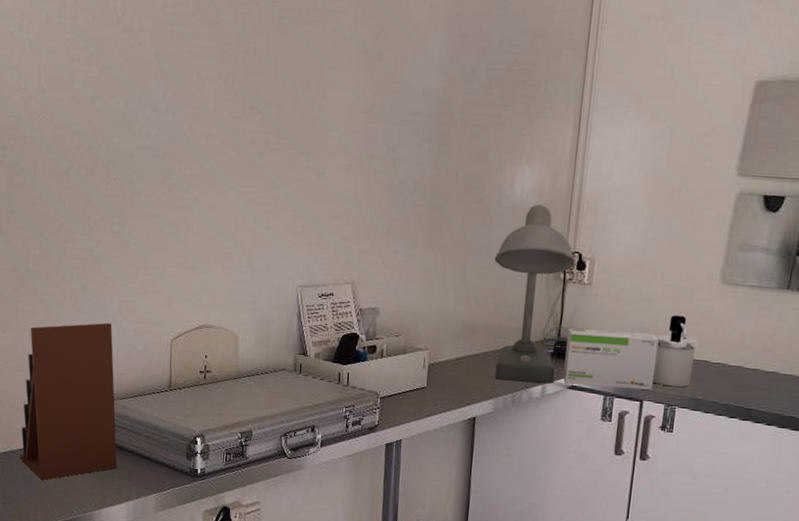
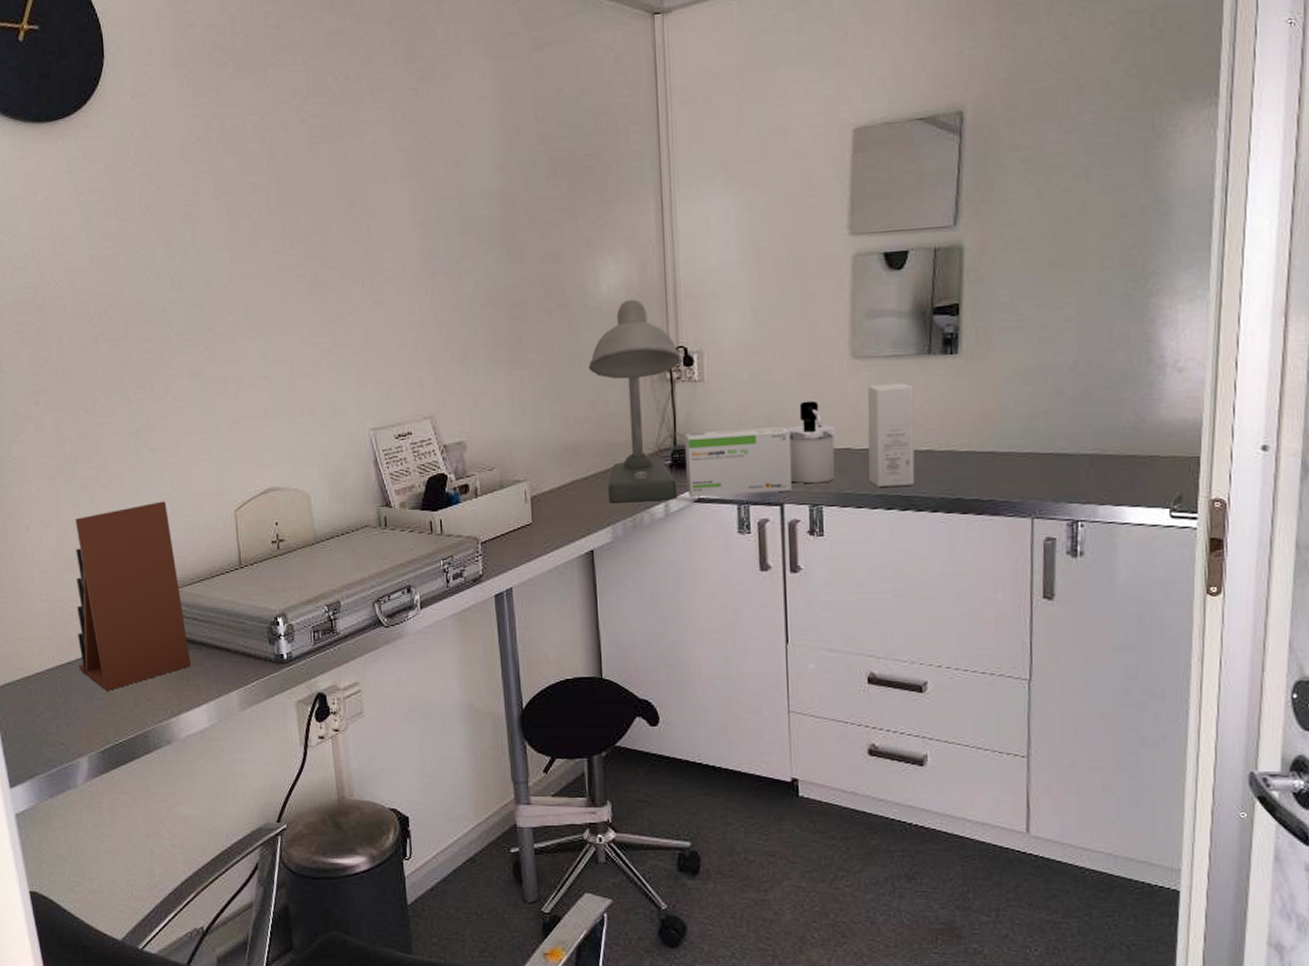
dispenser: none [718,309,770,400] -> present [867,383,915,487]

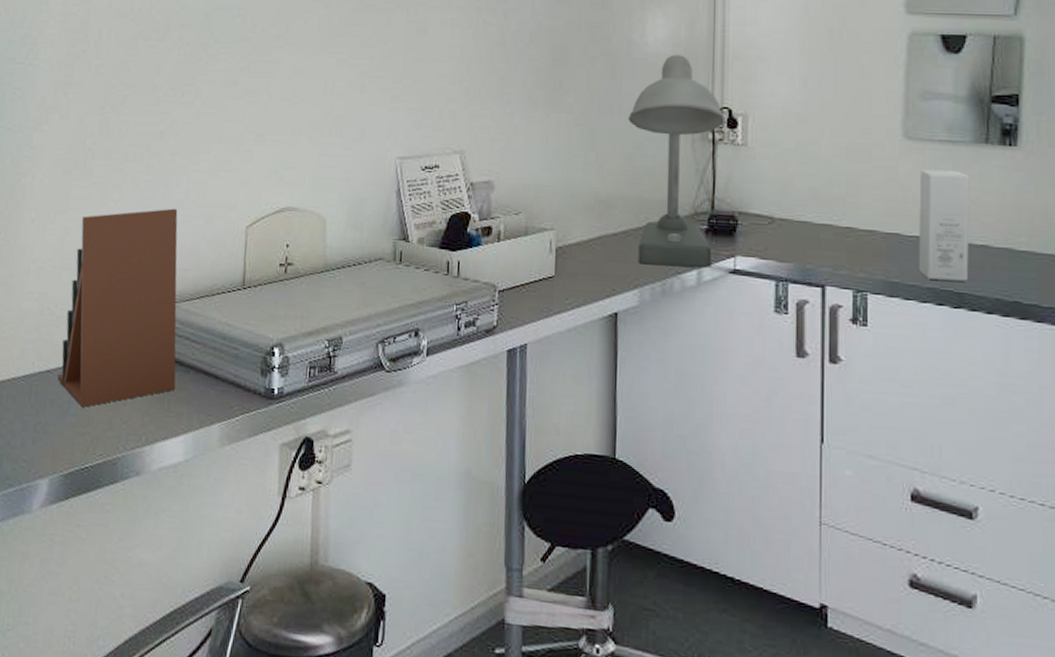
medicine box: present [684,426,793,497] -> none [722,198,836,273]
soap dispenser: present [786,400,835,484] -> none [831,178,884,268]

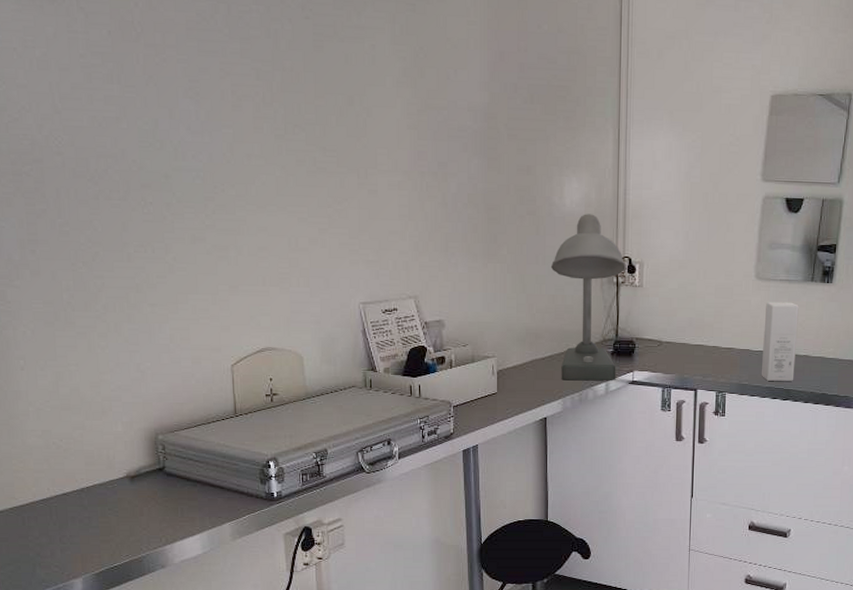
document holder: present [57,208,178,407] -> none [70,352,185,520]

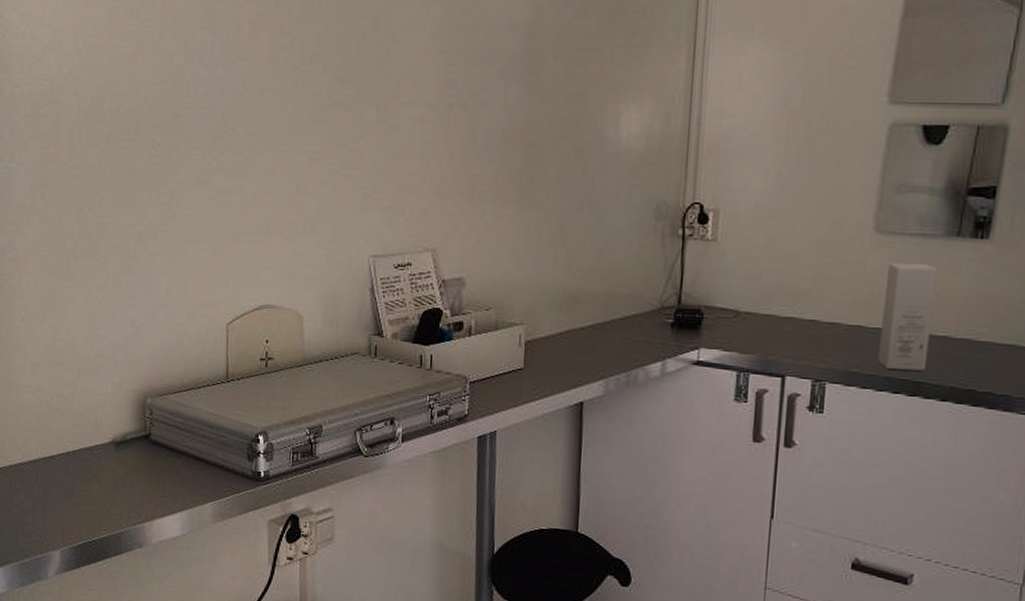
desk lamp: present [550,214,627,381] -> none [598,149,697,359]

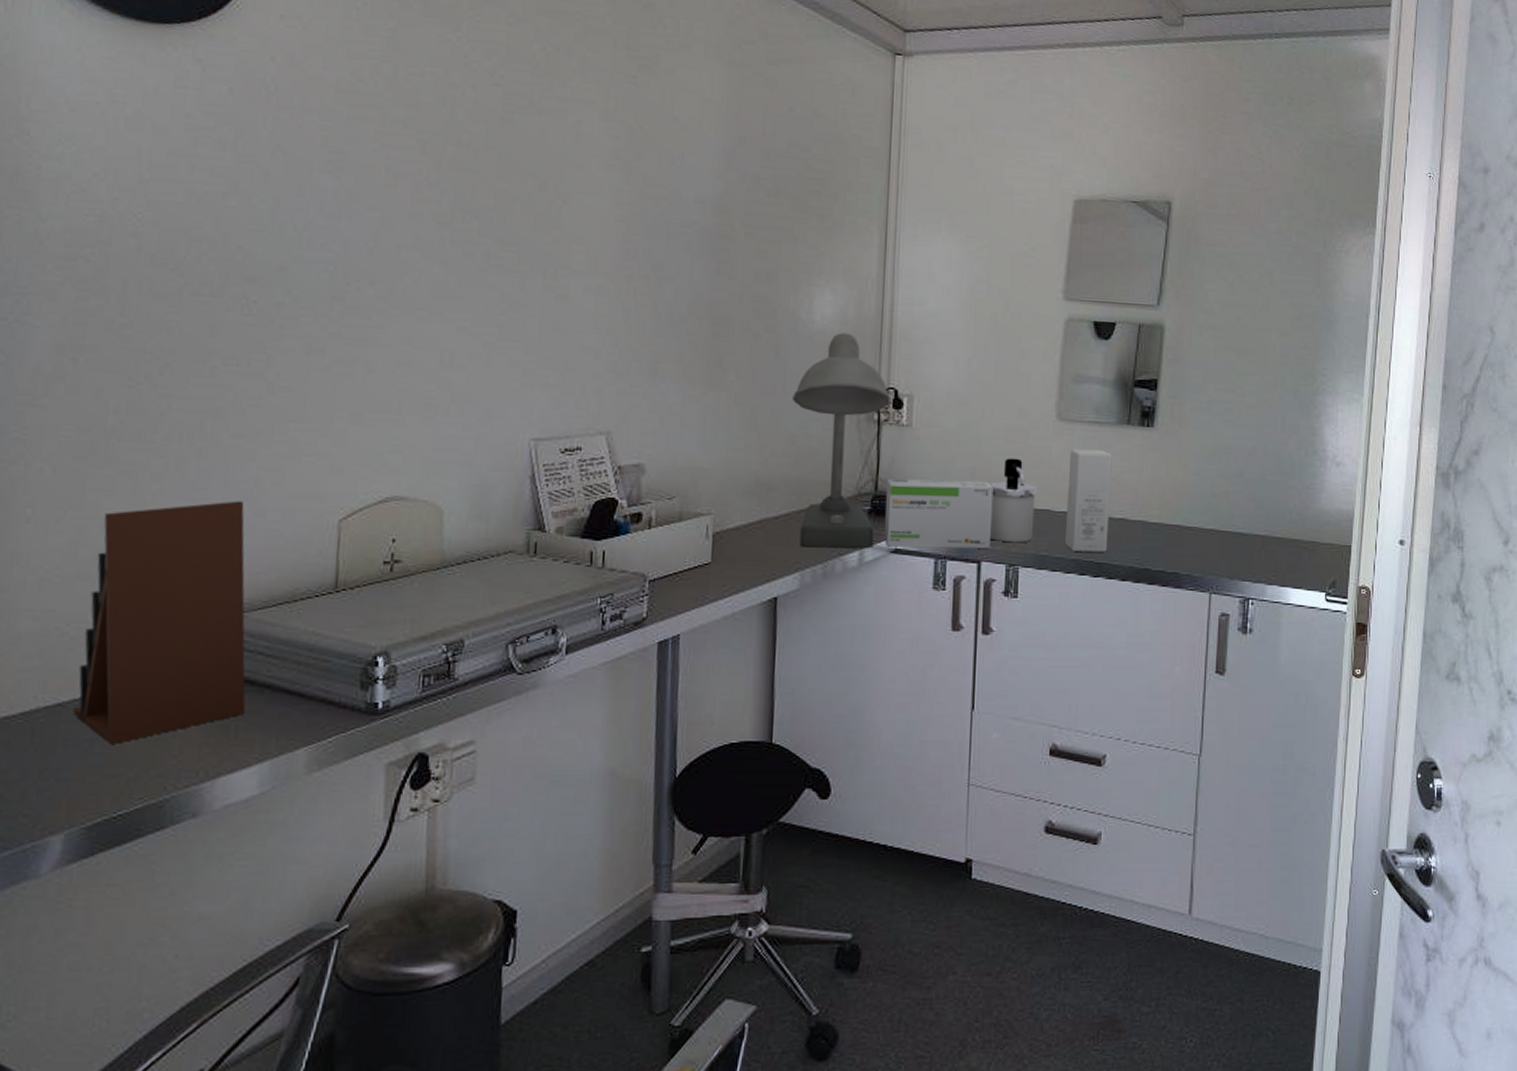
document holder: none [60,307,169,489] -> present [73,500,246,744]
desk lamp: none [598,149,697,359] -> present [791,333,891,548]
medicine box: none [687,292,802,364] -> present [884,478,994,549]
soap dispenser: none [796,272,849,359] -> present [989,458,1037,543]

